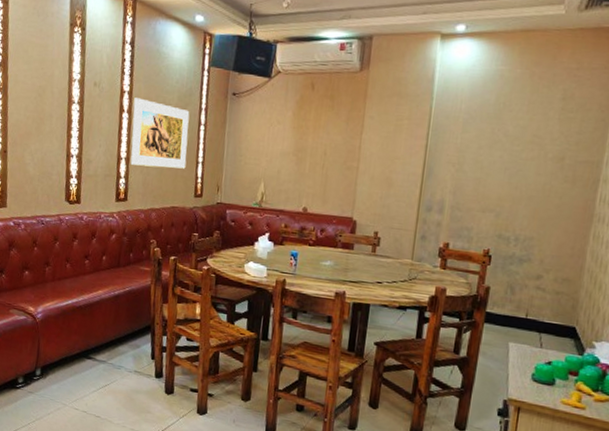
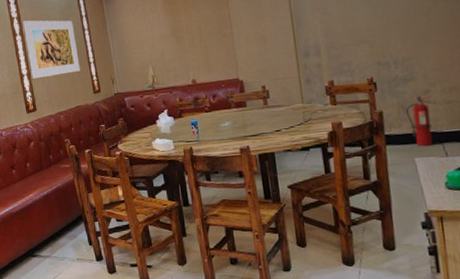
fire extinguisher: none [513,279,543,334] -> present [406,95,433,147]

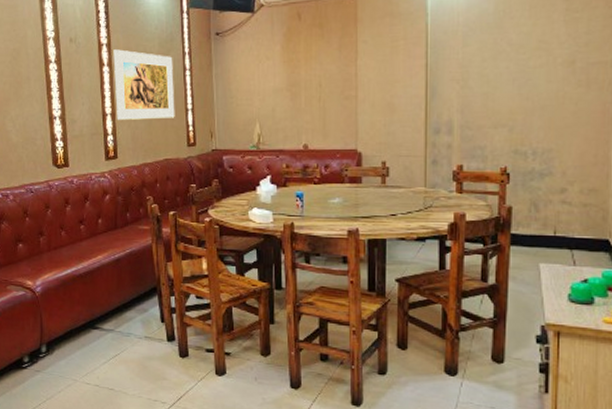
fire extinguisher: present [406,95,433,147] -> none [538,193,568,252]

